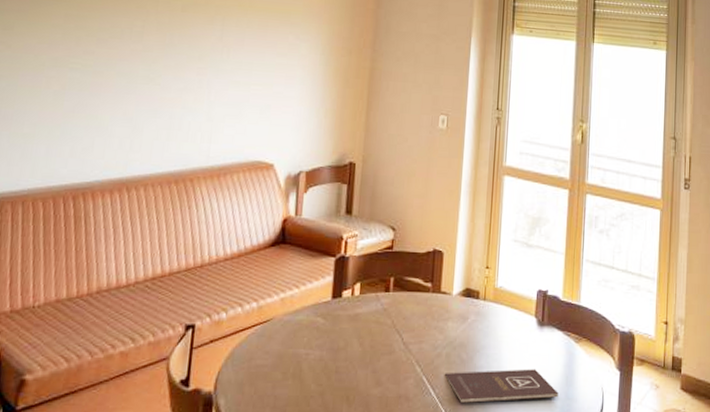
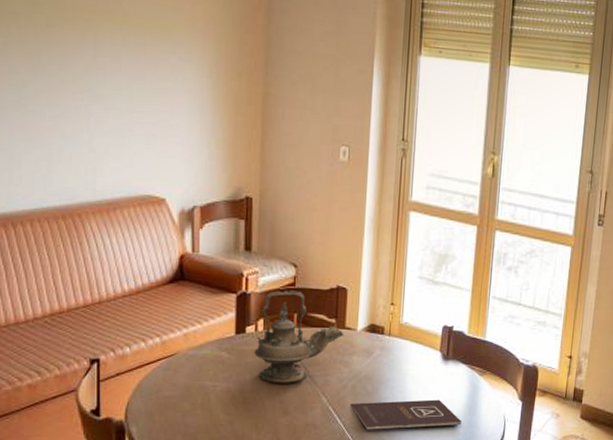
teapot: none [349,253,440,351] -> present [254,290,344,383]

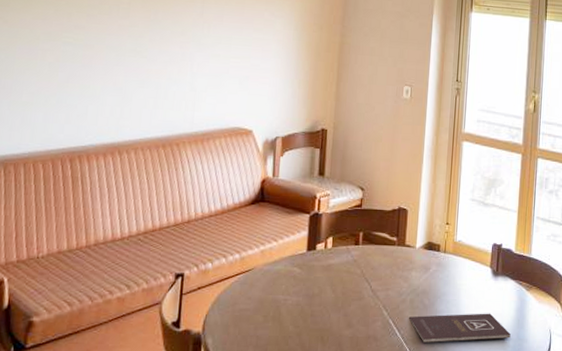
teapot: present [254,290,344,383] -> none [323,211,404,297]

